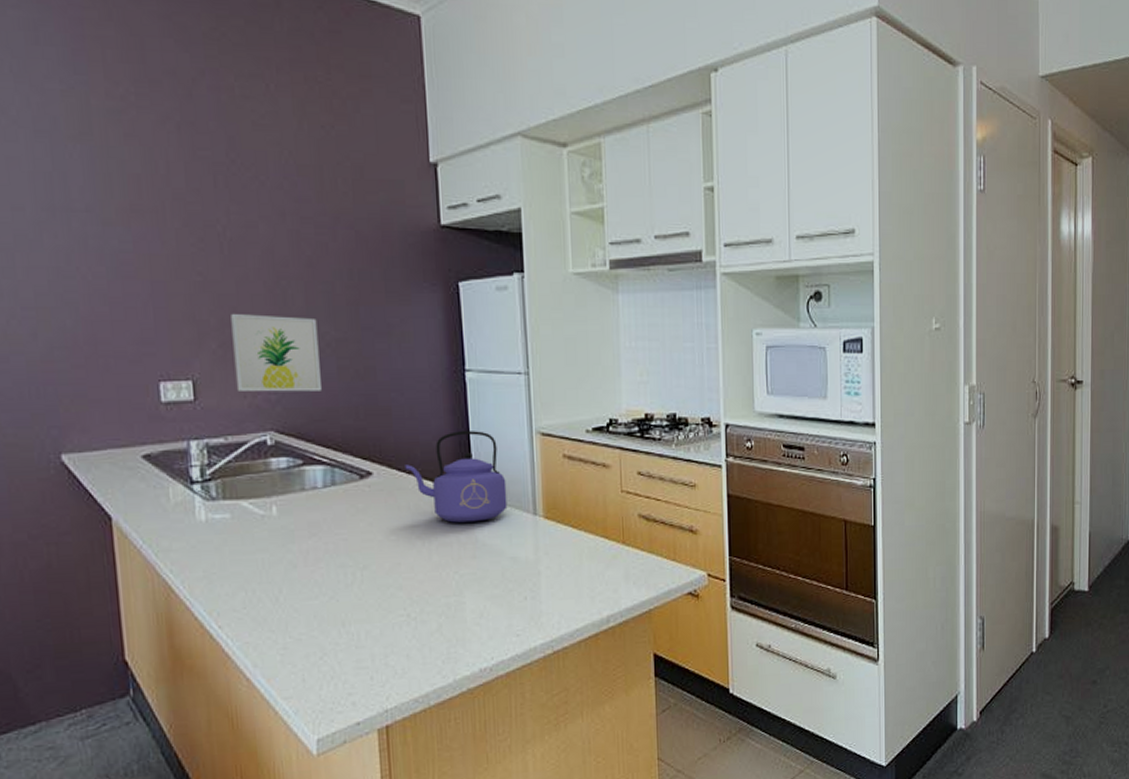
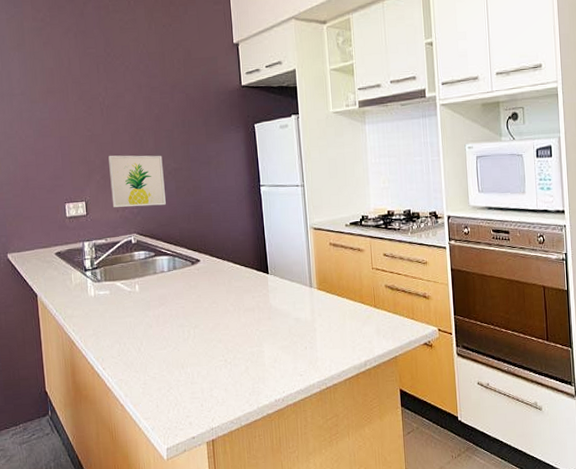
kettle: present [405,431,508,523] -> none [221,228,292,294]

